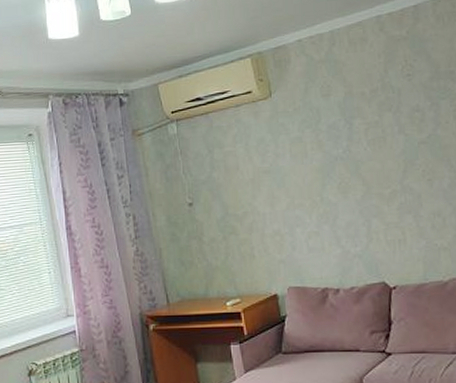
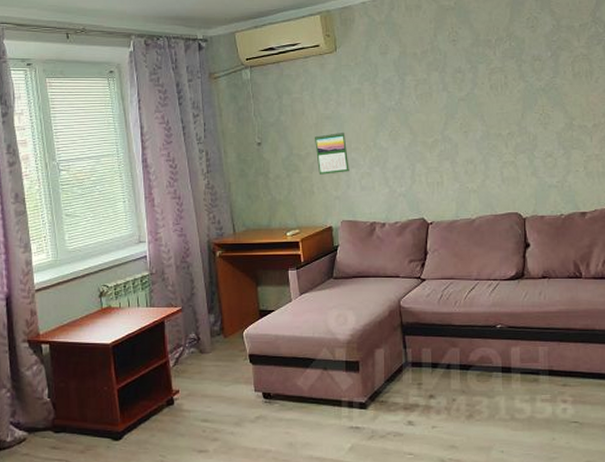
calendar: none [252,186,294,236] -> present [315,131,349,174]

